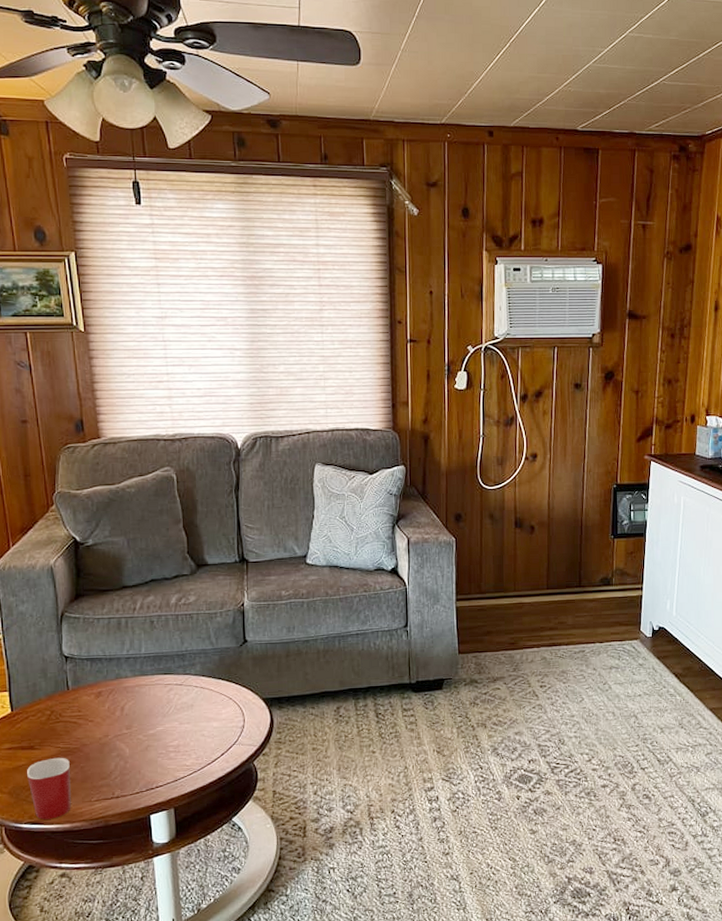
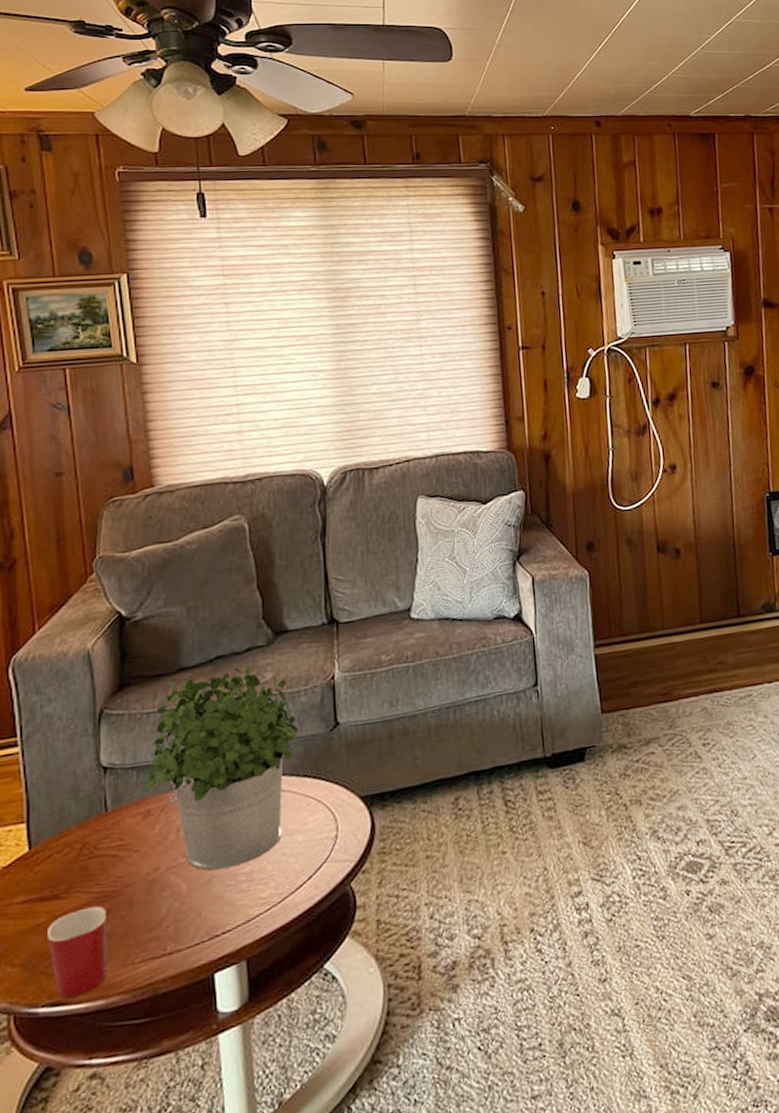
potted plant: none [96,588,216,741] -> present [144,665,299,871]

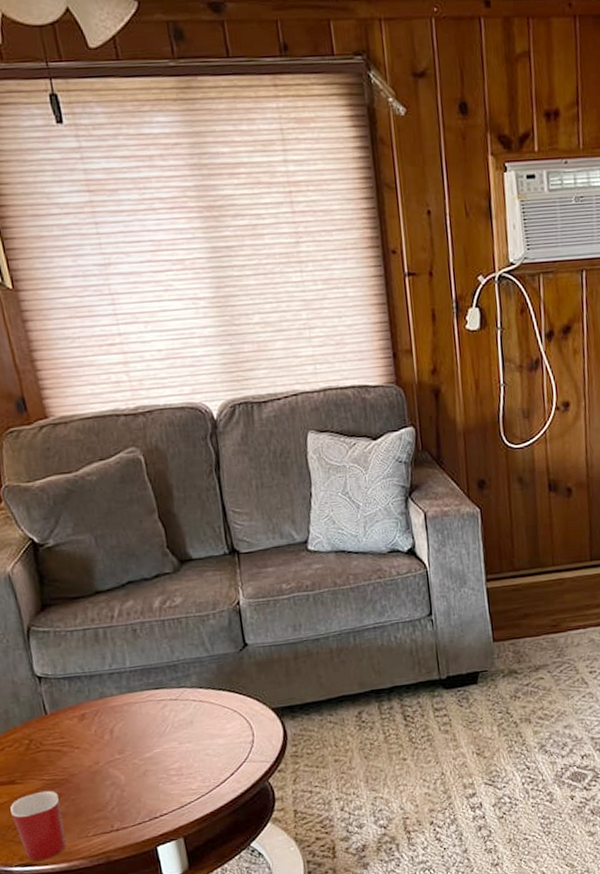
potted plant: present [144,665,299,871] -> none [75,590,211,766]

